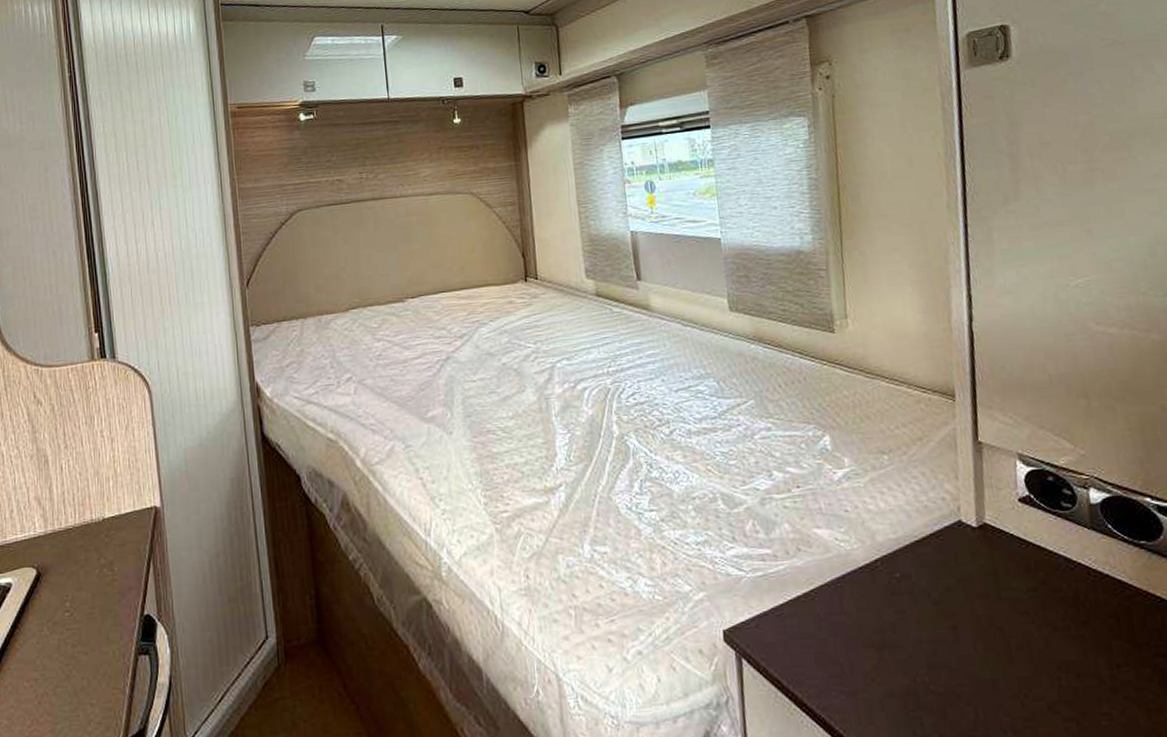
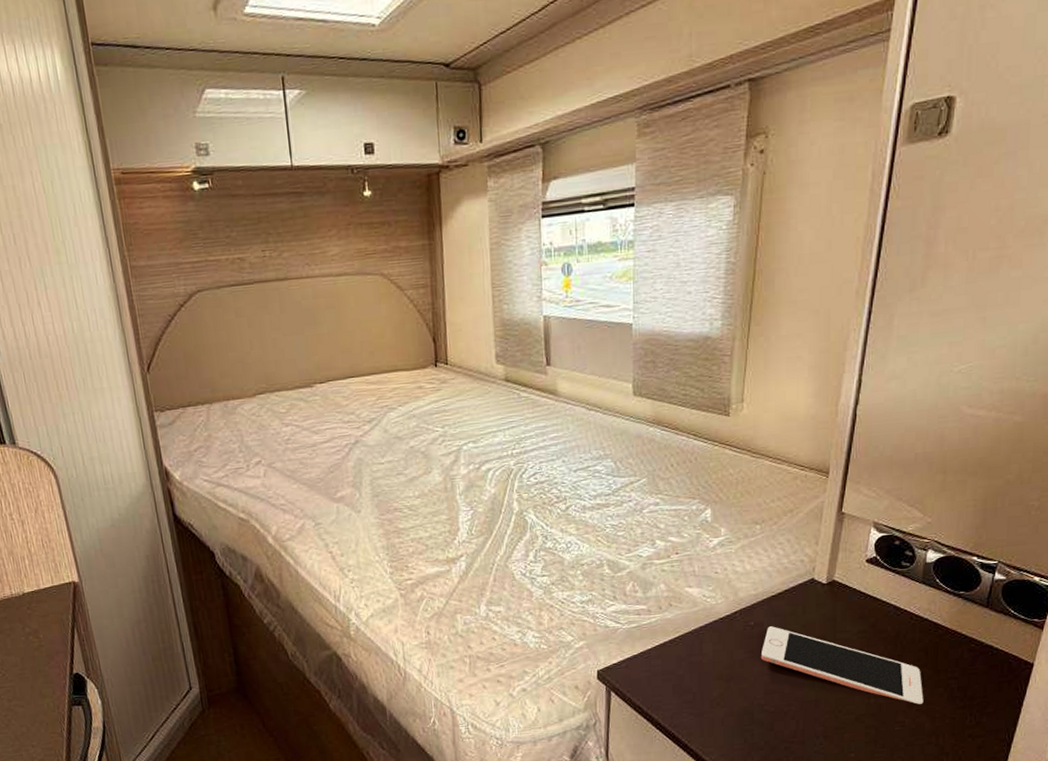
cell phone: none [914,579,1130,690] -> present [760,626,924,704]

